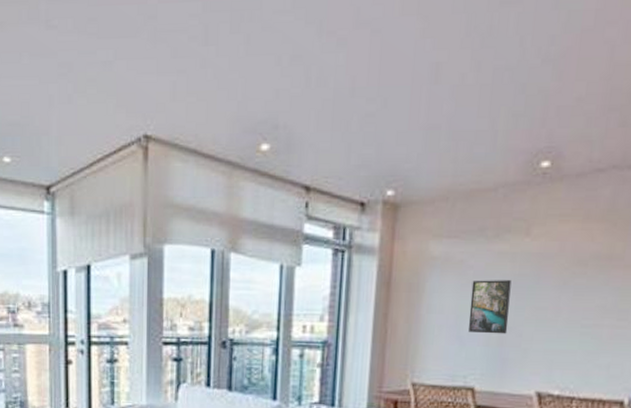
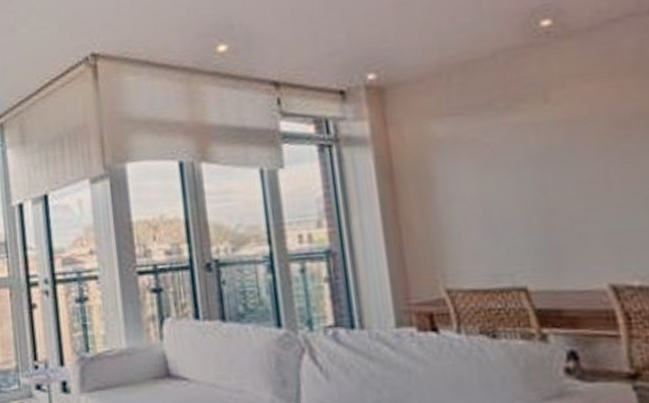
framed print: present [468,280,512,334] -> none [492,154,552,221]

